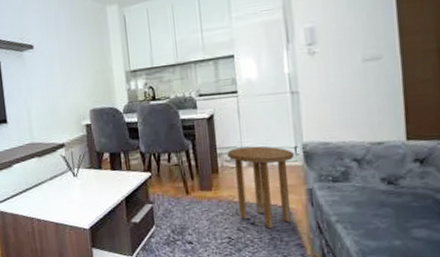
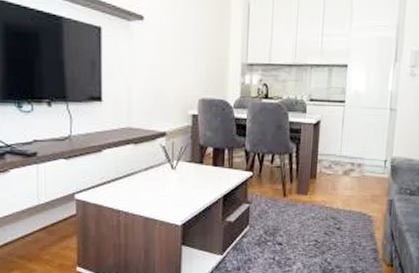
side table: present [227,146,294,229] -> none [326,155,383,234]

